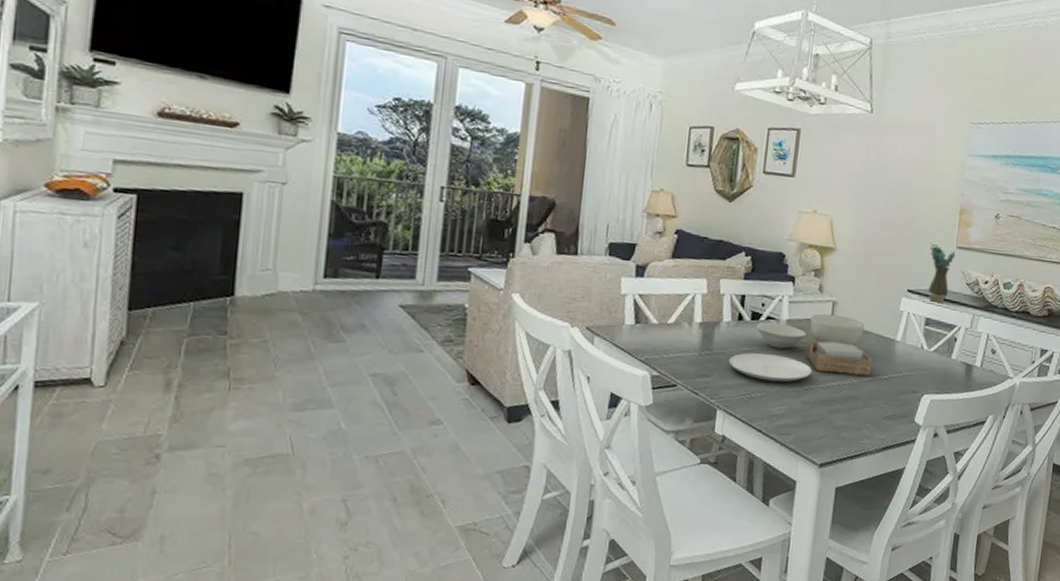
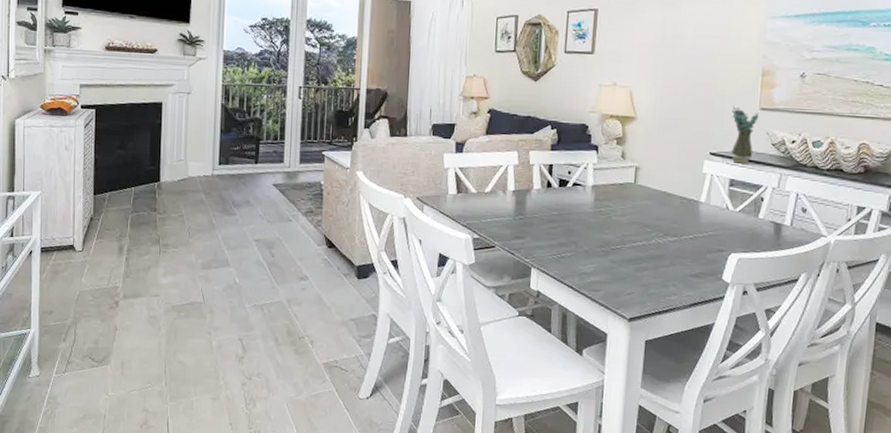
plate: present [728,352,813,383] -> none [540,216,619,243]
bowl: present [756,321,807,349] -> none [564,188,612,212]
napkin holder: present [805,340,873,376] -> none [611,204,678,236]
bowl: present [810,313,865,346] -> none [614,178,668,208]

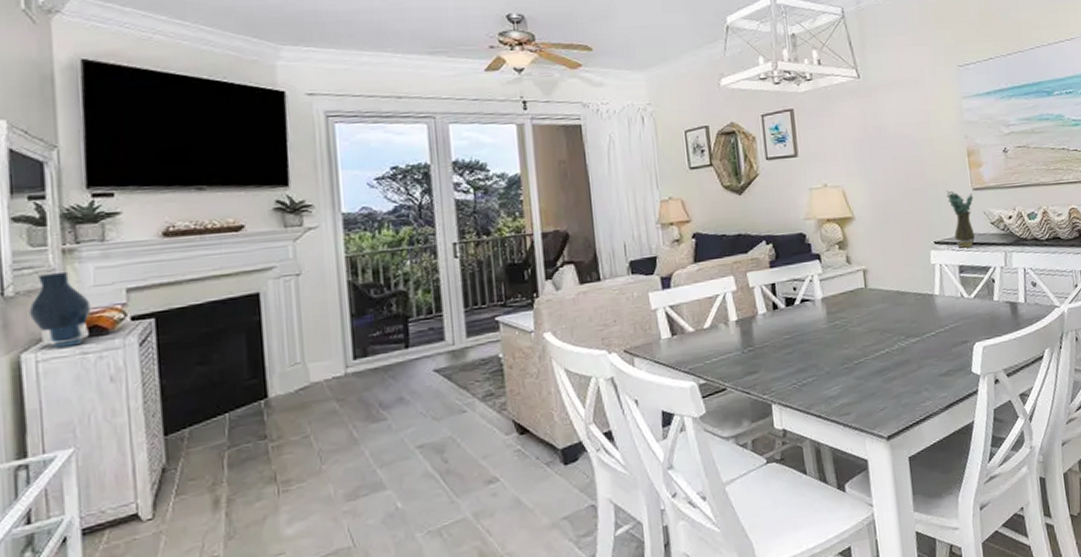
vase: none [22,66,58,120] -> present [28,272,91,348]

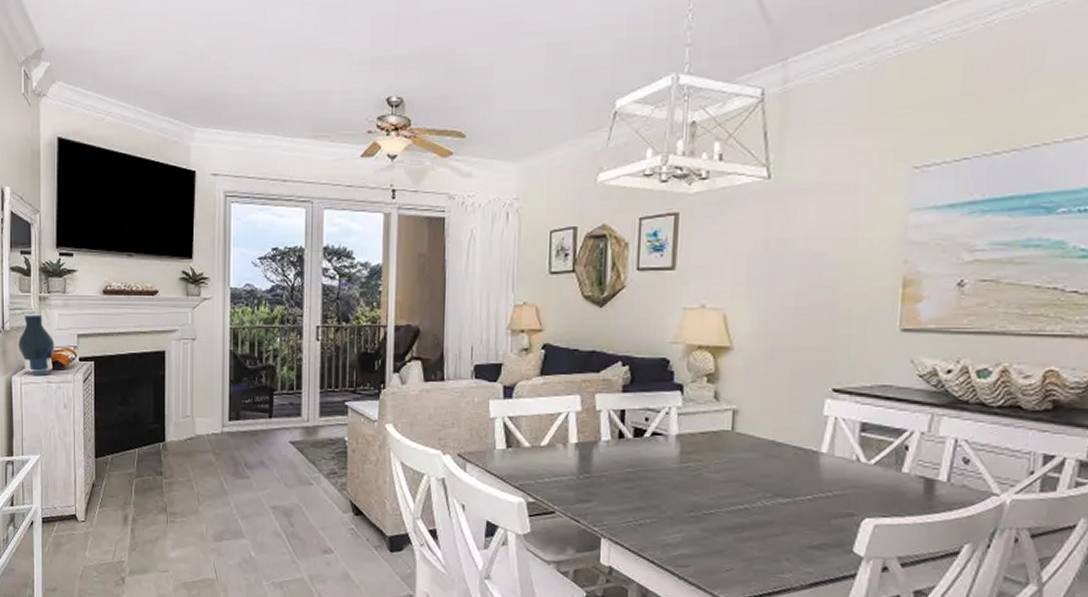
vase: present [946,190,976,249] -> none [861,328,900,402]

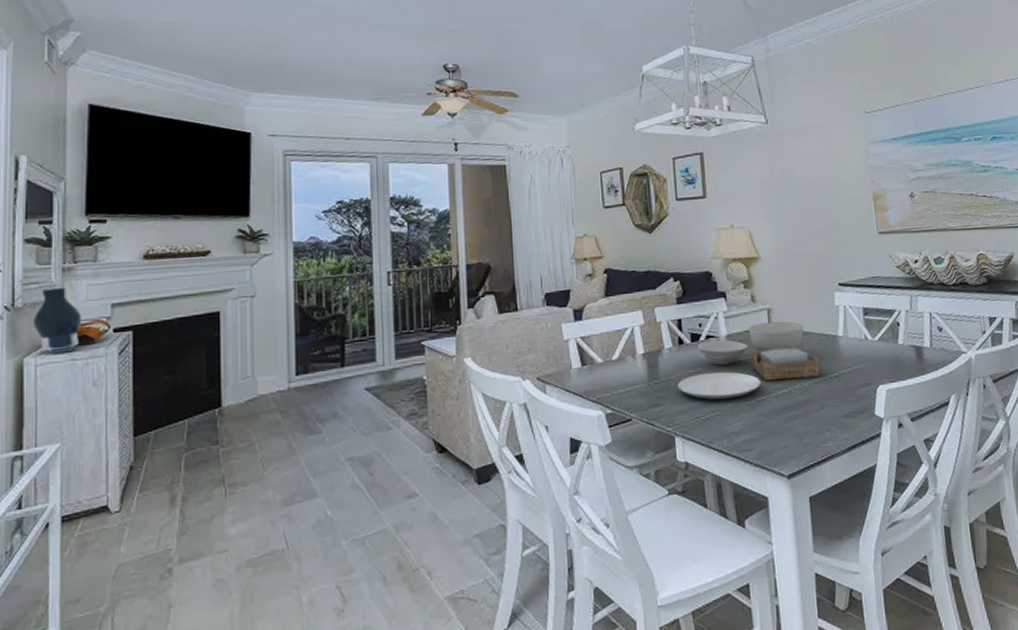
plate: none [610,474,712,507] -> present [677,371,762,400]
bowl: none [640,438,703,468] -> present [697,340,749,366]
napkin holder: none [701,457,791,497] -> present [750,348,821,381]
bowl: none [705,425,777,461] -> present [748,321,804,352]

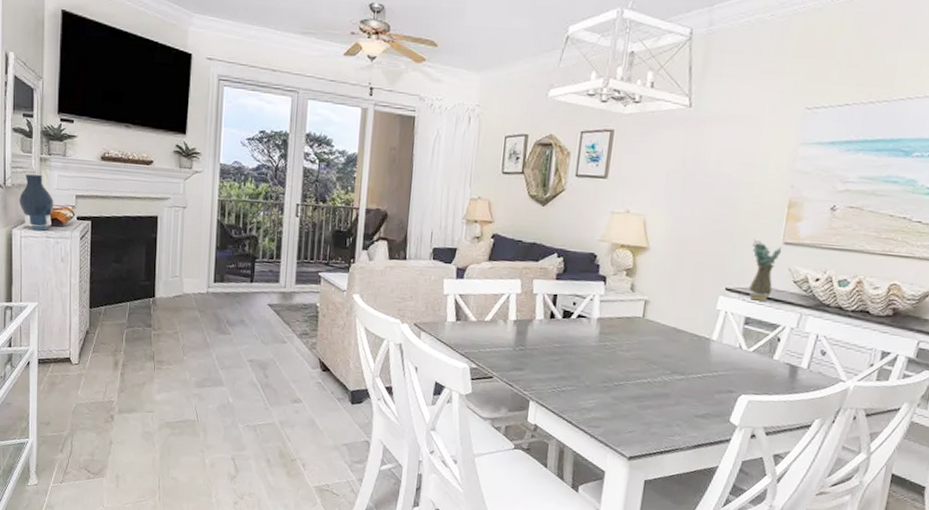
plate: present [677,371,762,400] -> none [540,349,623,378]
bowl: present [697,340,749,366] -> none [568,319,618,346]
bowl: present [748,321,804,352] -> none [621,312,679,344]
napkin holder: present [750,348,821,381] -> none [616,338,686,374]
vase: none [851,233,881,291] -> present [748,239,782,302]

